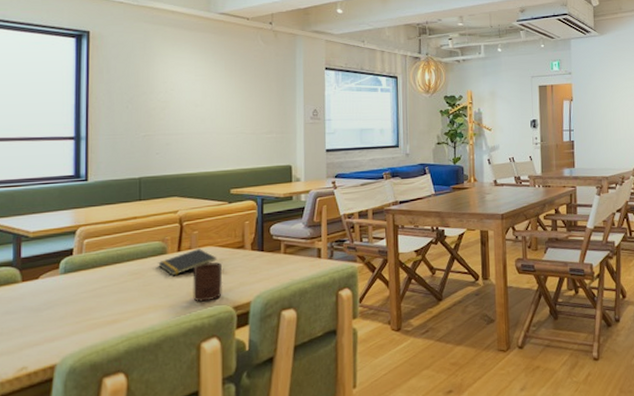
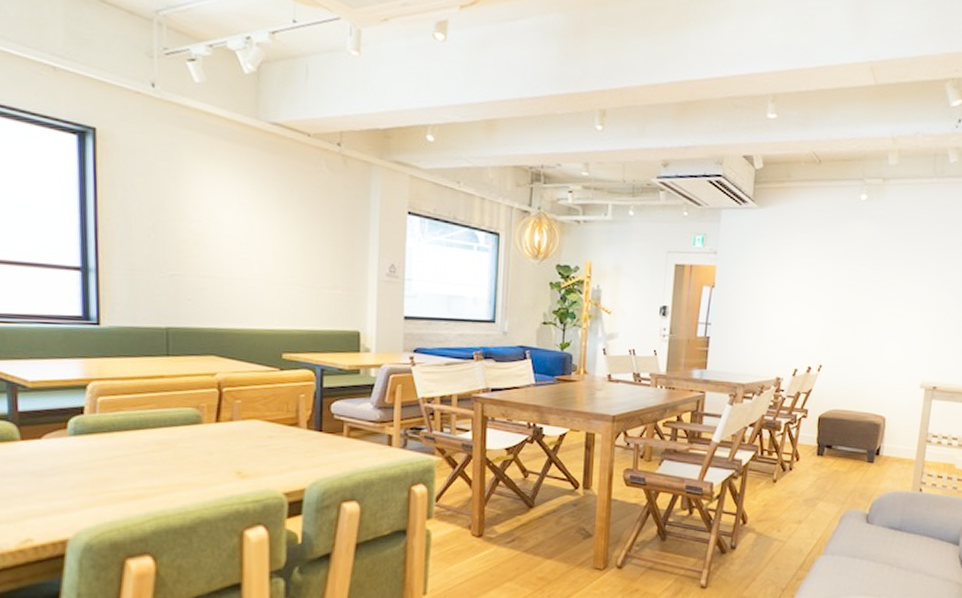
notepad: present [158,249,216,276] -> none [191,421,264,451]
cup: present [193,262,223,302] -> none [234,439,272,484]

